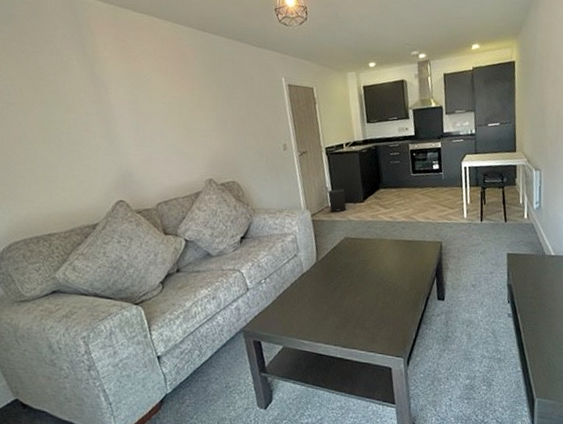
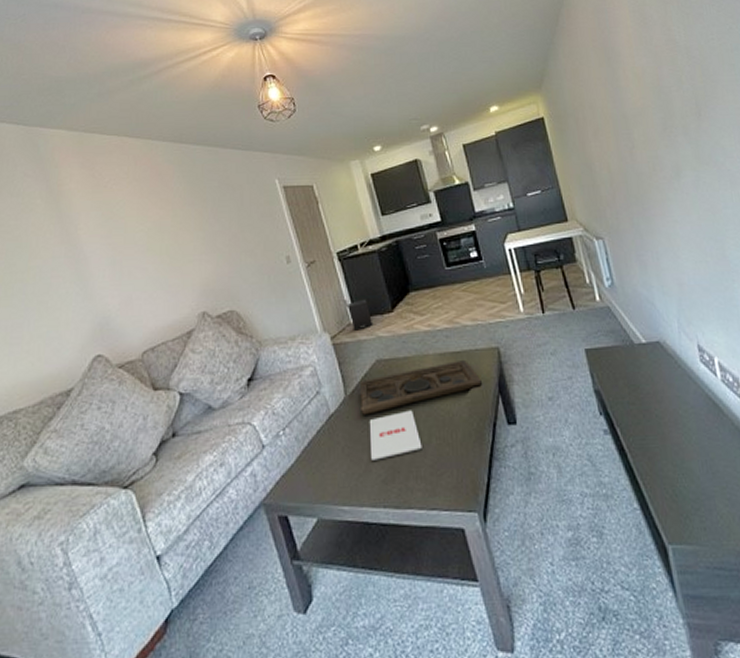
decorative tray: none [327,247,424,278] -> present [360,359,482,415]
magazine: none [330,278,370,312] -> present [369,410,422,460]

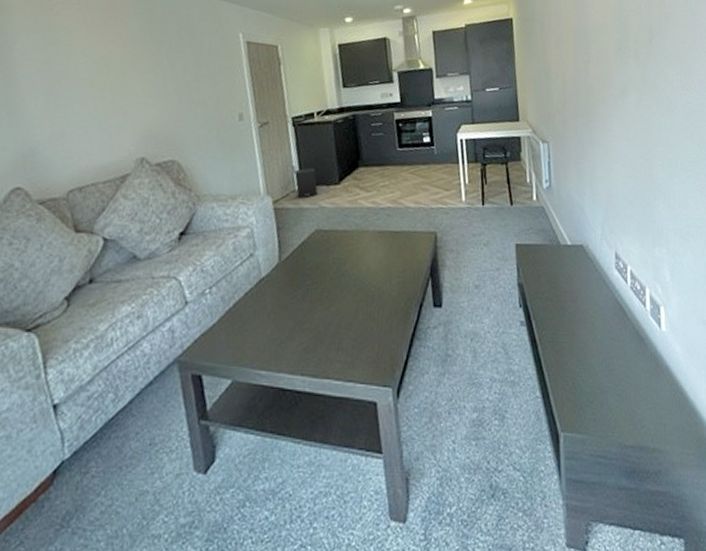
decorative tray: present [360,359,482,415] -> none [292,239,415,283]
magazine: present [369,410,422,460] -> none [296,282,349,329]

